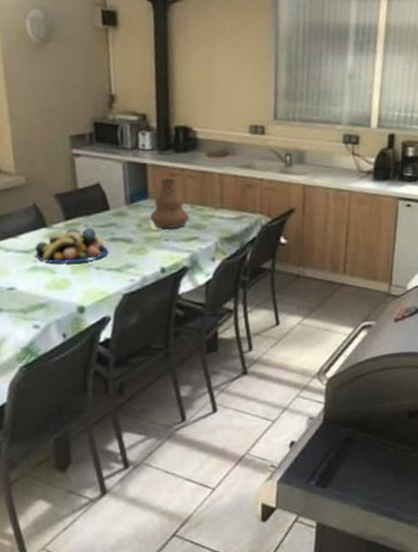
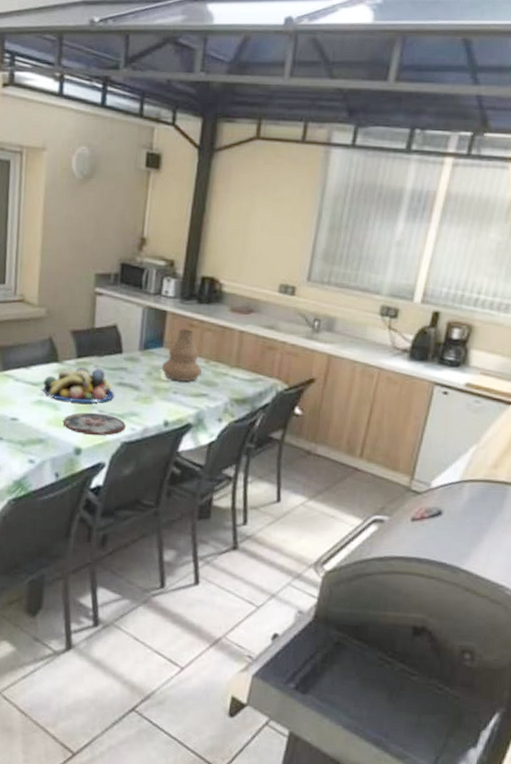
plate: none [61,270,124,293] -> present [63,412,126,436]

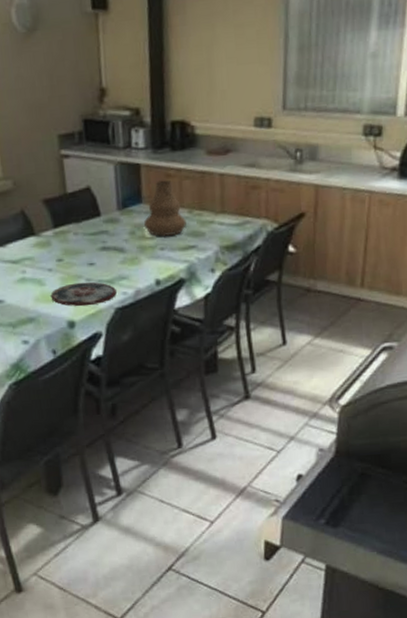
fruit bowl: present [42,366,115,403] -> none [22,234,100,275]

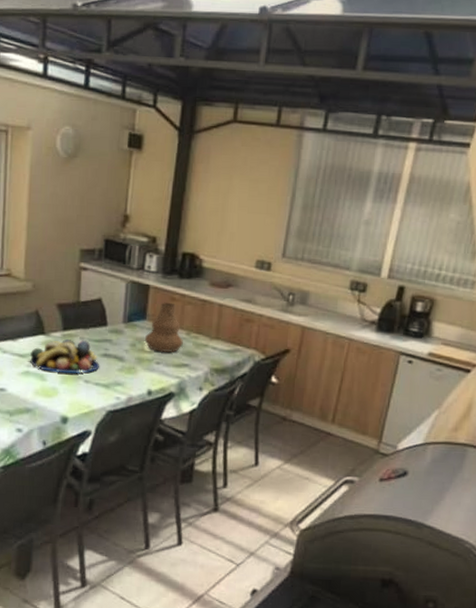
fruit bowl: none [22,234,100,275] -> present [29,338,100,374]
plate: present [50,281,117,307] -> none [49,382,111,405]

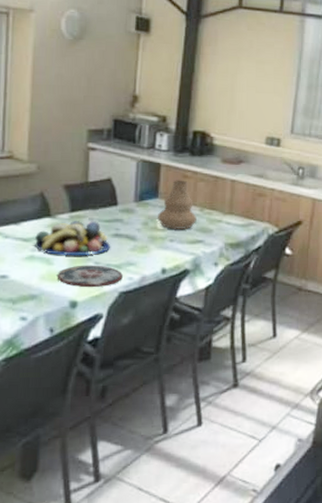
plate: none [49,382,111,405] -> present [57,265,123,288]

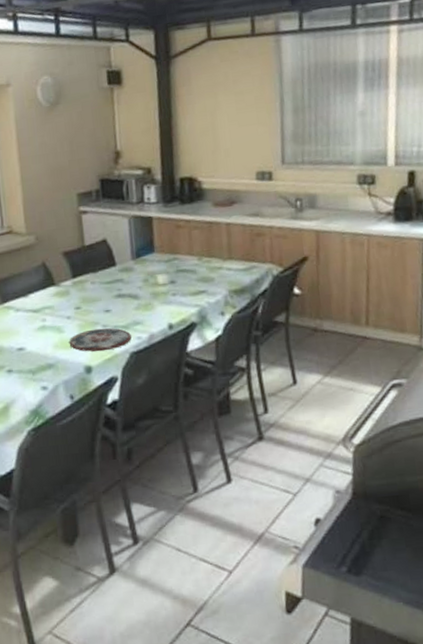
fruit bowl: present [34,220,111,256] -> none [43,283,116,322]
vase: present [157,180,197,229] -> none [156,230,196,283]

